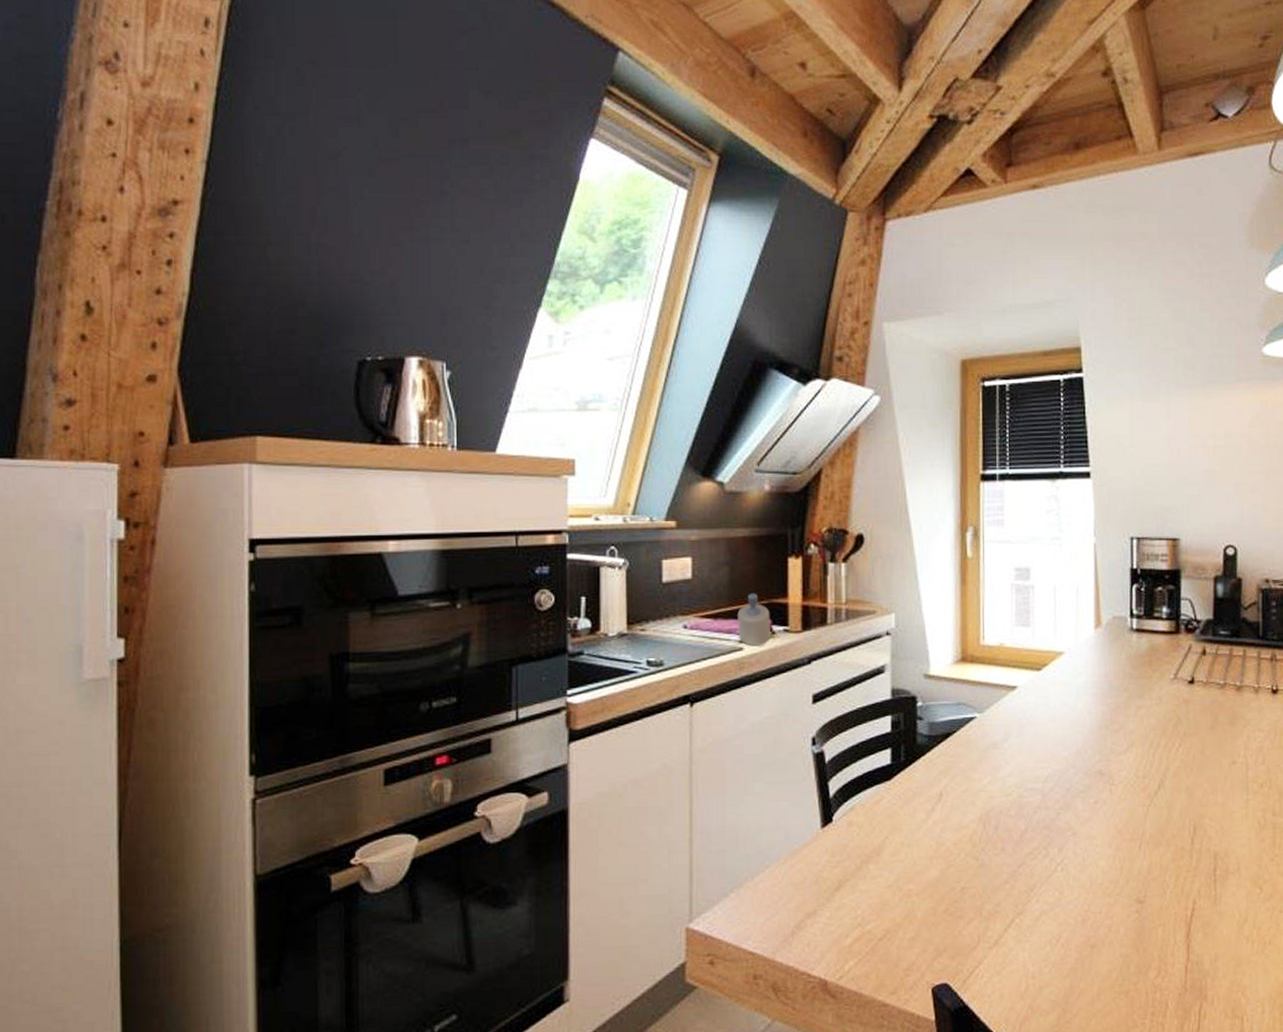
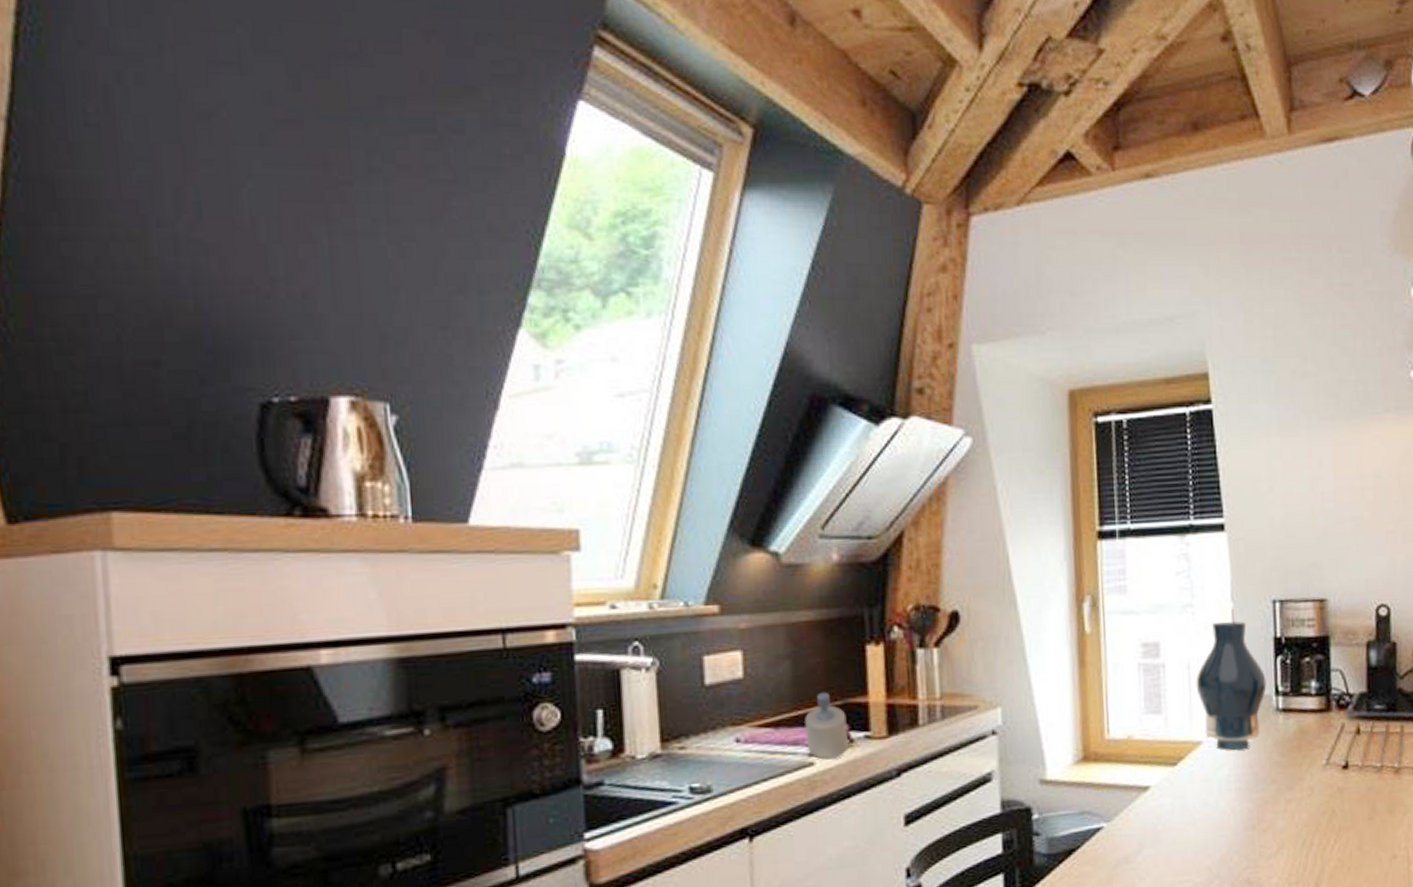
vase: none [1060,554,1123,662] -> present [1196,621,1267,750]

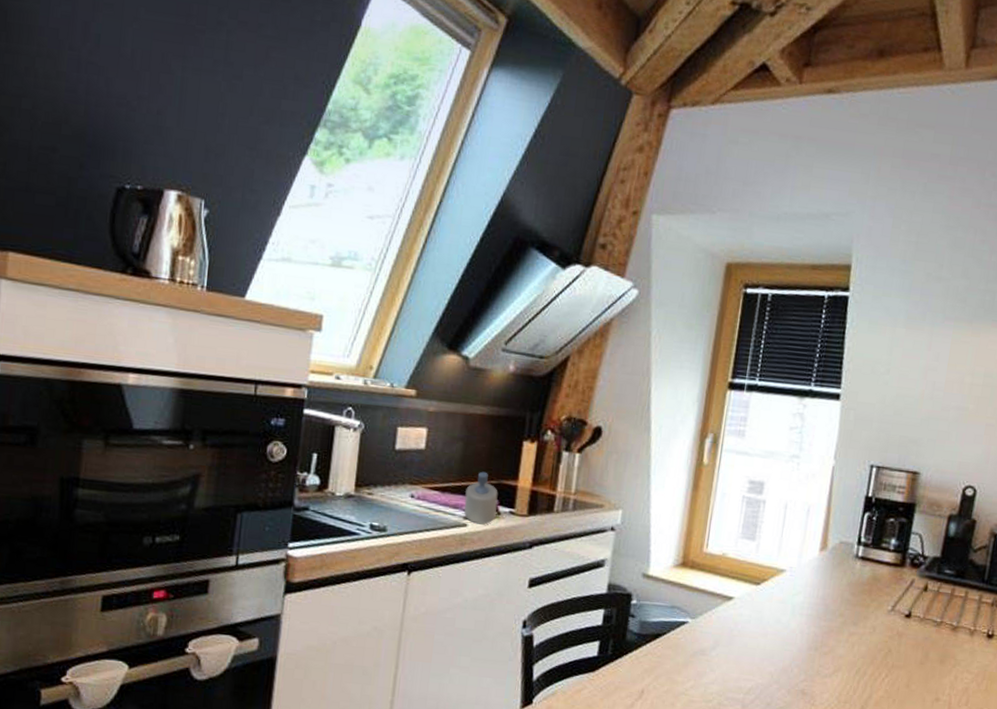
vase: present [1196,621,1267,750] -> none [789,475,852,584]

